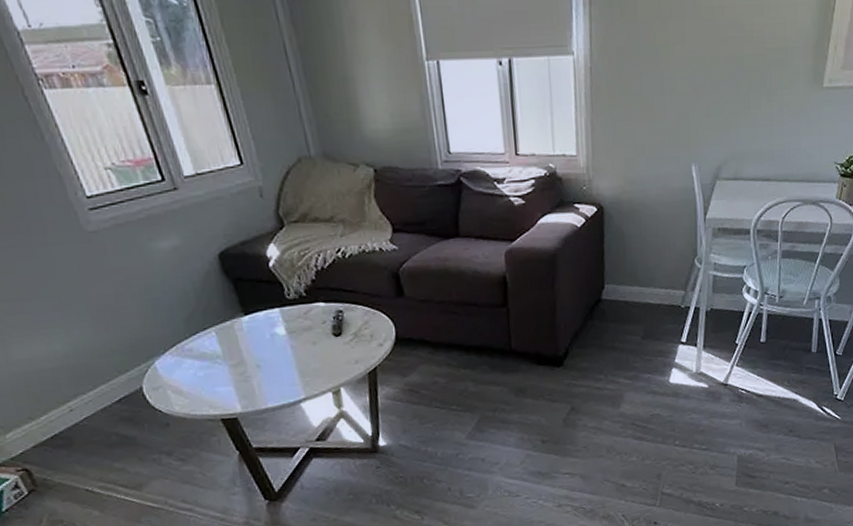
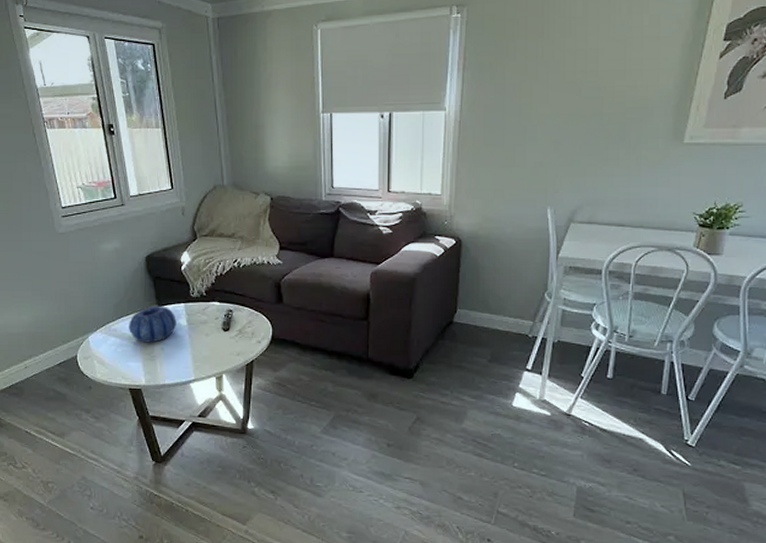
decorative bowl: none [208,313,273,362] -> present [129,305,176,343]

